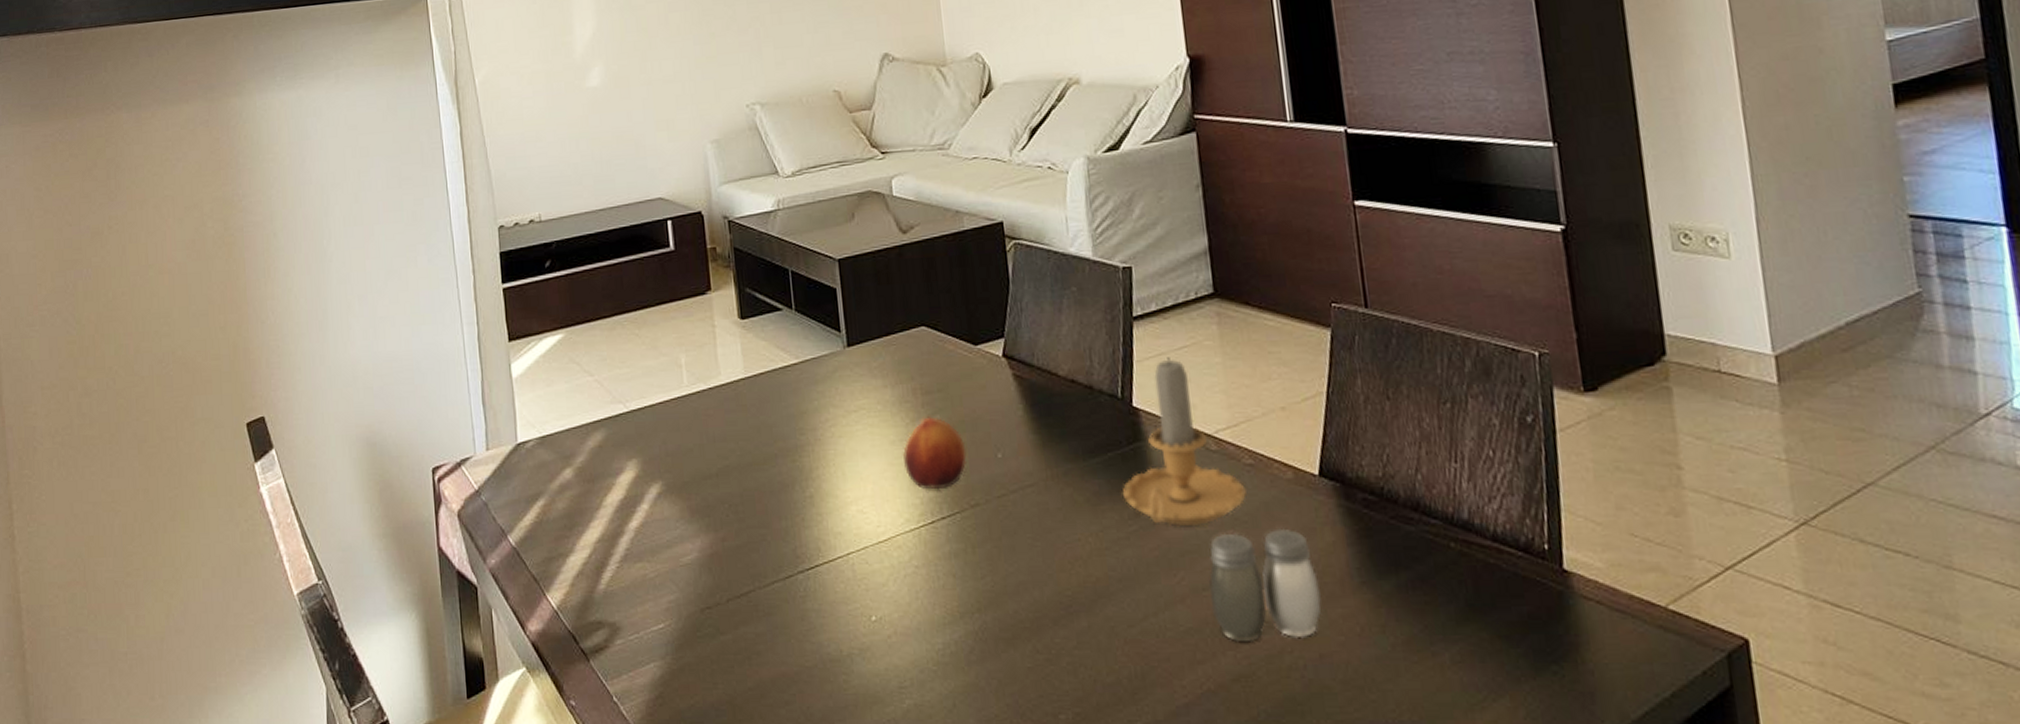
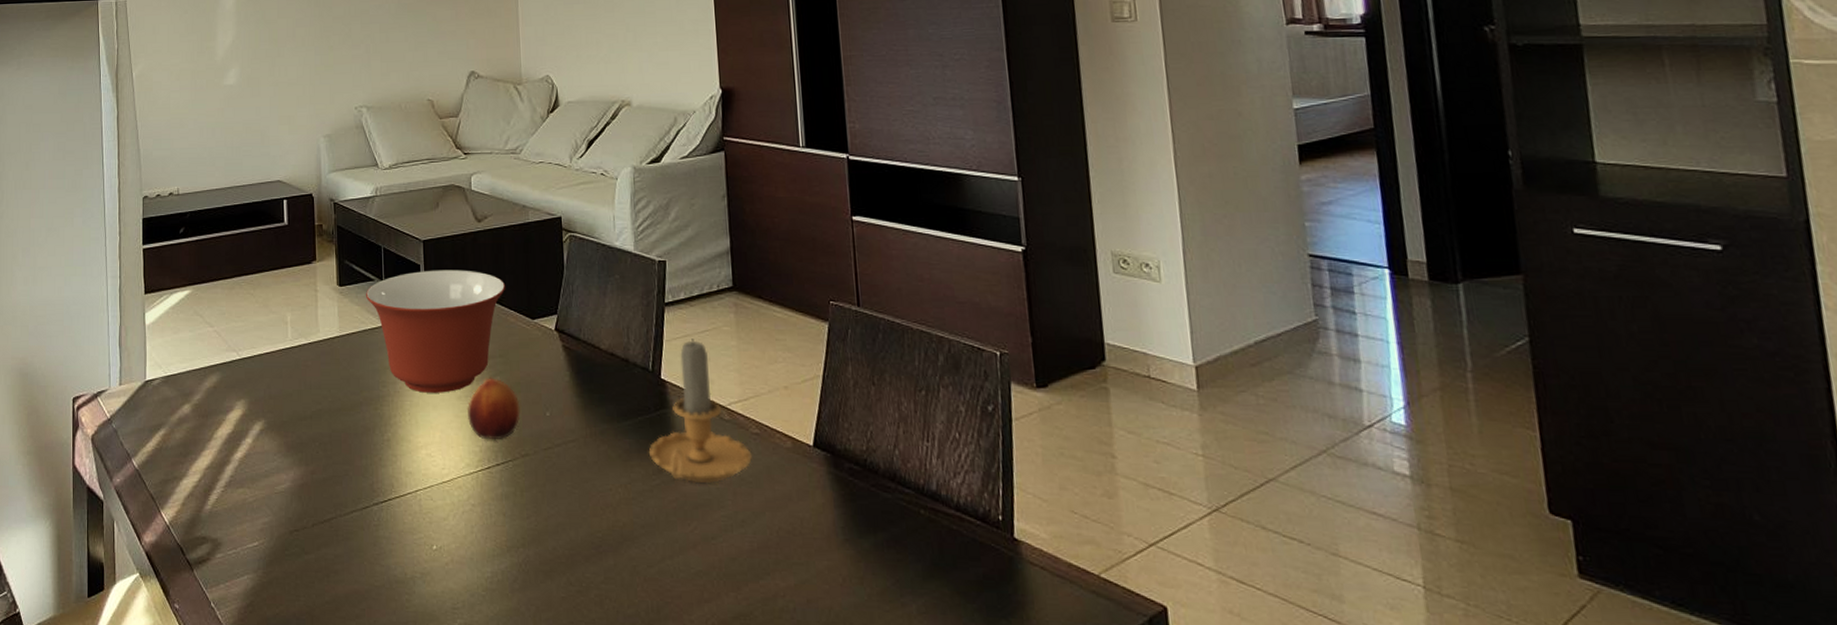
mixing bowl: none [772,291,941,439] -> present [365,270,506,393]
salt and pepper shaker: present [1209,528,1322,643] -> none [717,489,811,586]

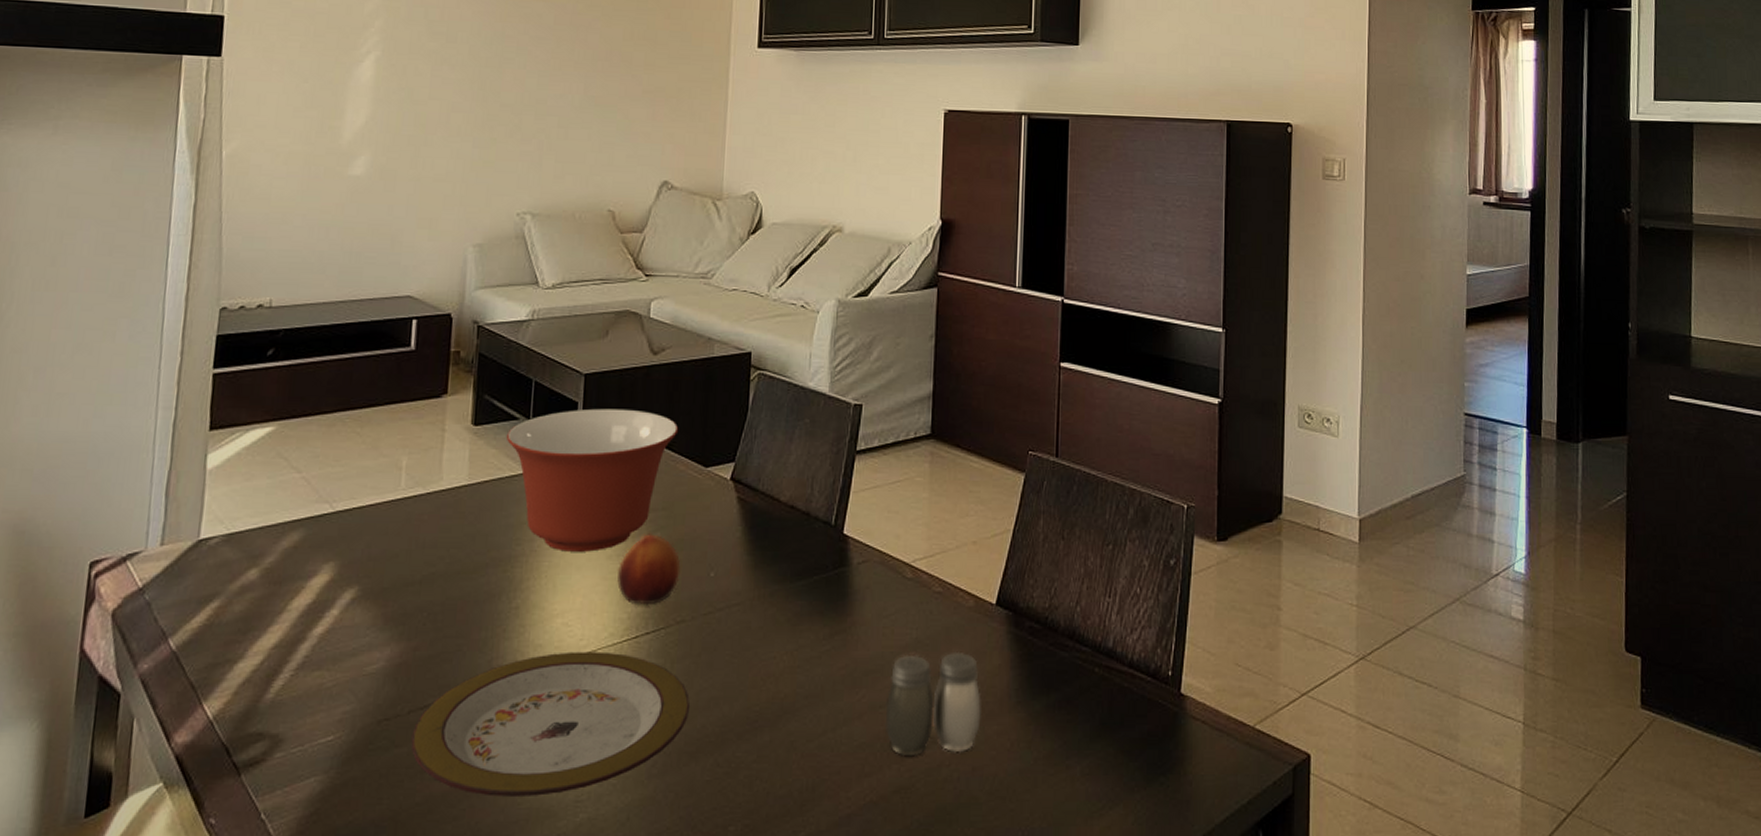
plate: none [317,479,541,602] -> present [411,651,690,797]
candle: present [648,339,752,483] -> none [821,490,932,647]
salt and pepper shaker: none [717,489,811,586] -> present [884,651,982,757]

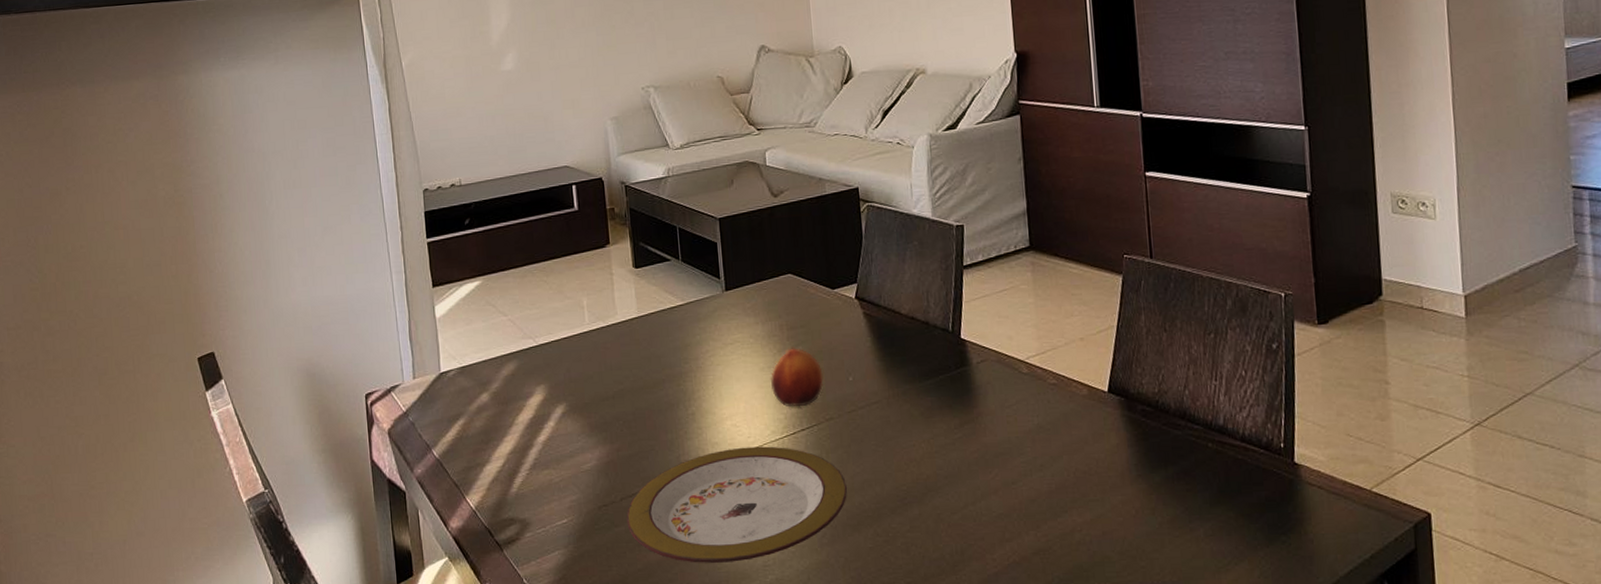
mixing bowl: present [506,408,679,552] -> none [662,245,805,367]
salt and pepper shaker: present [884,651,982,757] -> none [1017,434,1106,524]

